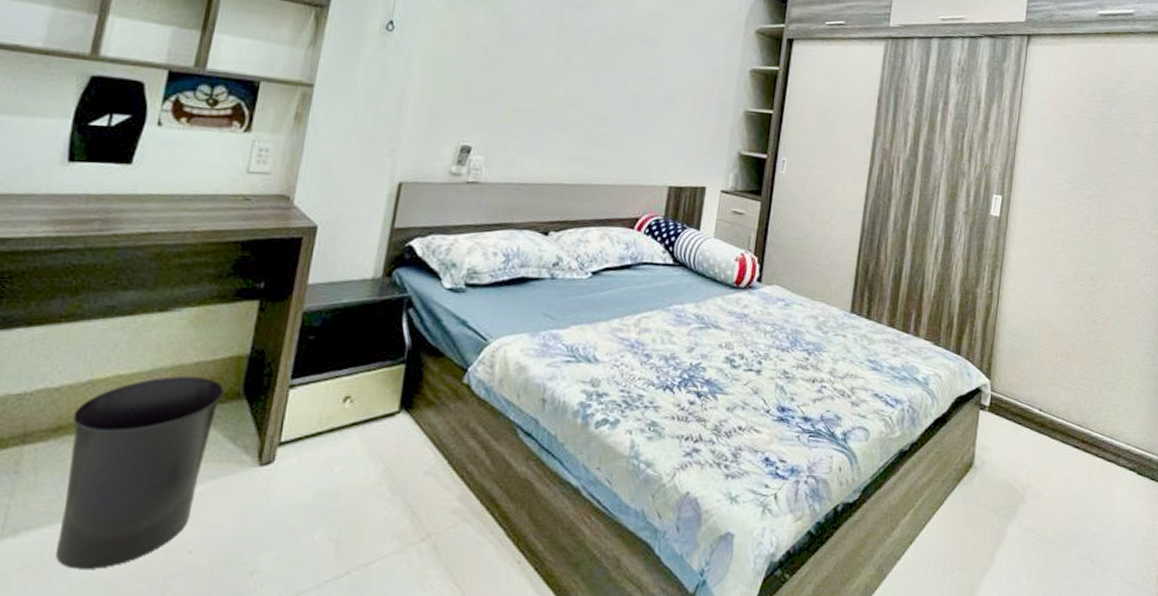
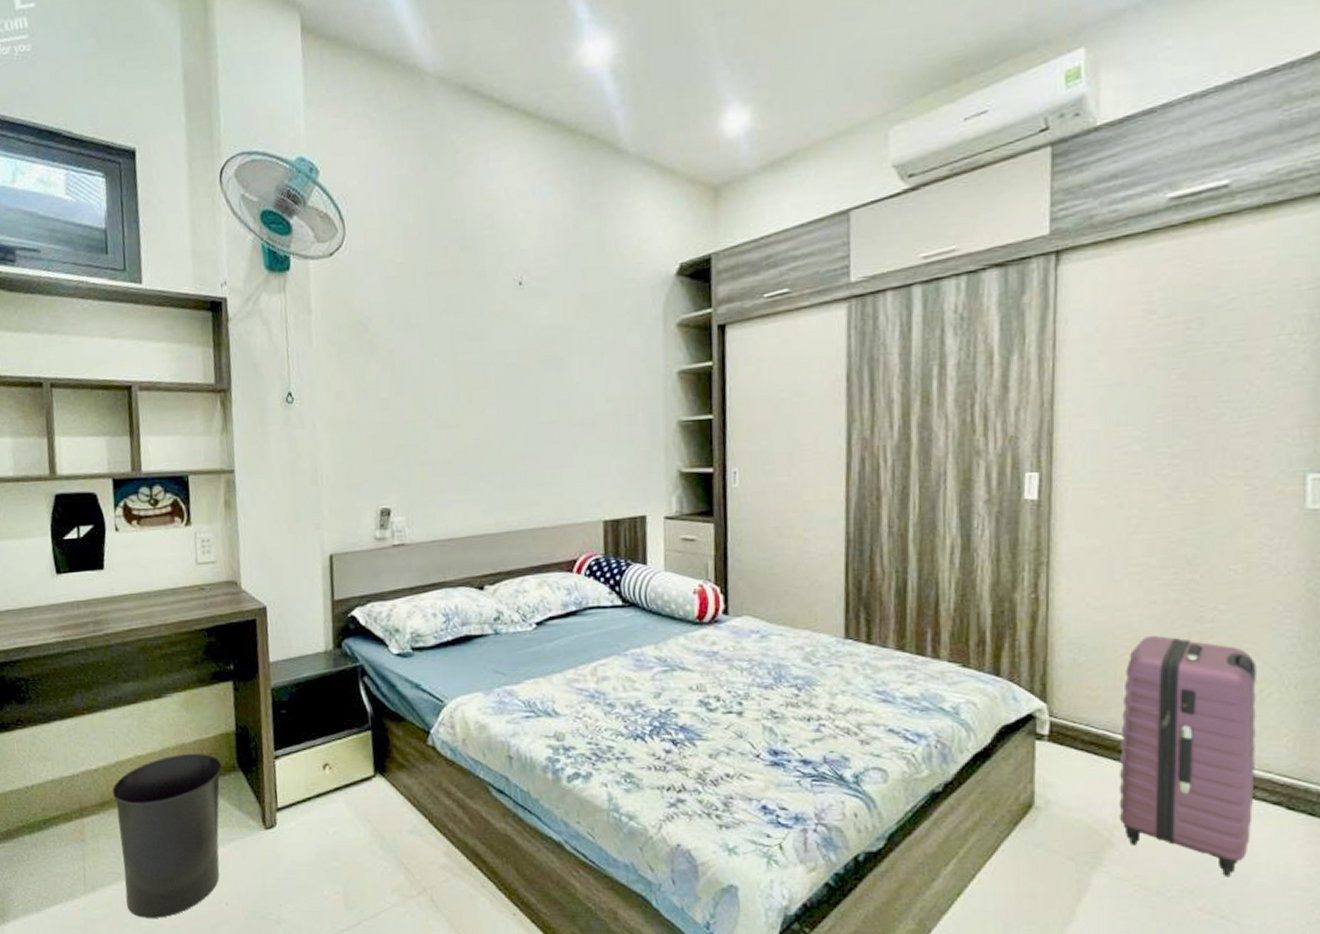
suitcase: none [1030,332,1127,529] -> present [1119,636,1257,877]

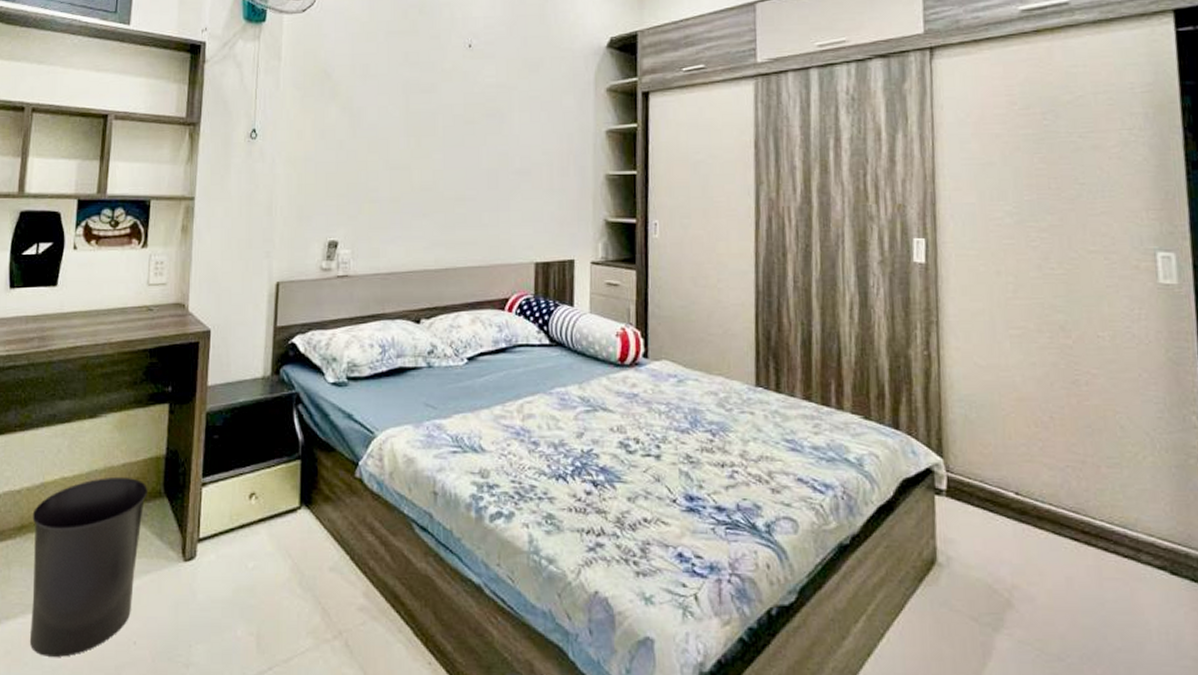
suitcase: present [1119,636,1257,877] -> none [1012,396,1141,644]

